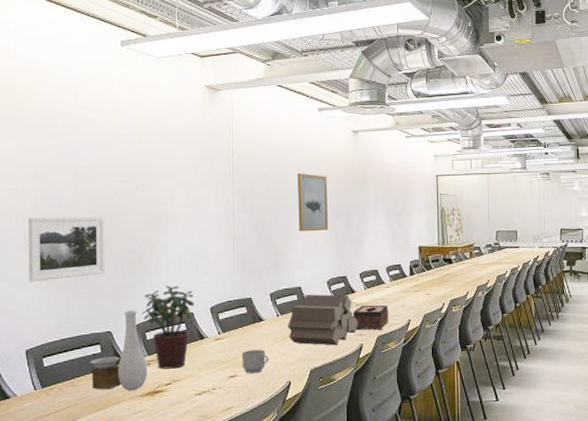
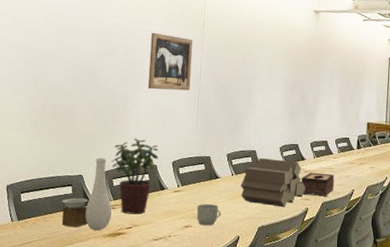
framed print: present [29,216,105,282] -> none [14,67,85,125]
wall art: none [175,167,223,230] -> present [147,32,193,91]
wall art: present [297,173,329,232] -> none [258,46,288,101]

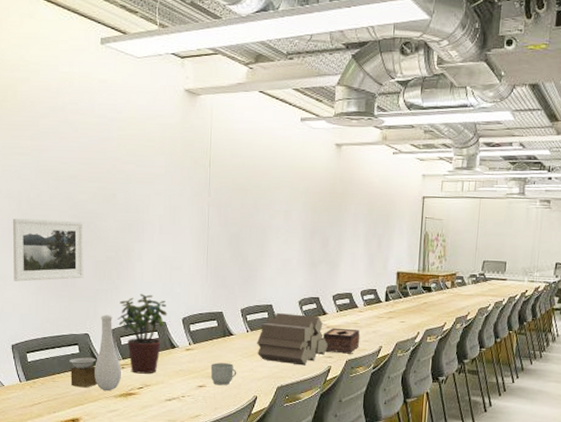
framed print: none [14,67,85,125] -> present [13,218,84,282]
wall art: present [147,32,193,91] -> none [151,175,199,241]

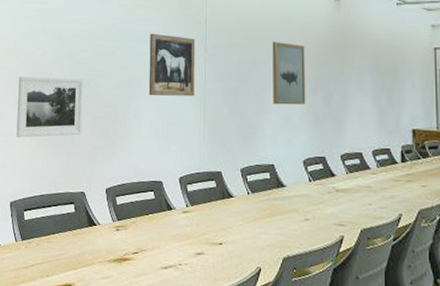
vase: present [69,315,121,391] -> none [65,172,116,255]
potted plant: present [117,294,167,374] -> none [113,151,164,238]
wall art: none [151,175,199,241] -> present [148,33,196,97]
mug: present [210,363,237,386] -> none [209,227,238,254]
log pile: present [257,313,328,366] -> none [259,174,338,234]
wall art: none [273,188,306,249] -> present [272,42,306,105]
tissue box: present [322,327,360,354] -> none [332,191,376,222]

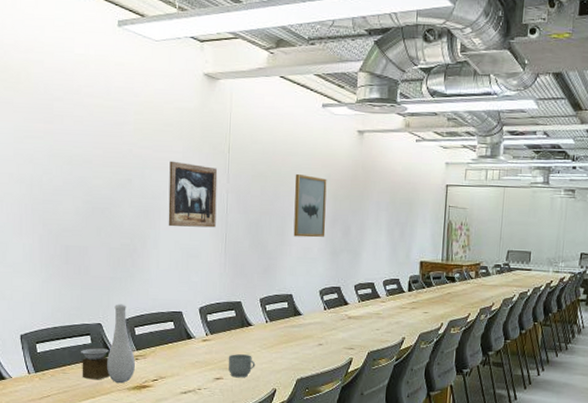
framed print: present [16,76,84,138] -> none [24,203,98,269]
vase: none [65,172,116,255] -> present [81,304,135,384]
mug: none [209,227,238,254] -> present [228,354,256,378]

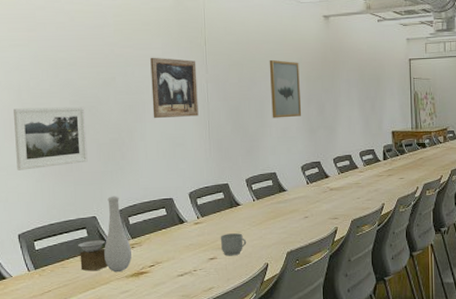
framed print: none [24,203,98,269] -> present [14,106,88,170]

